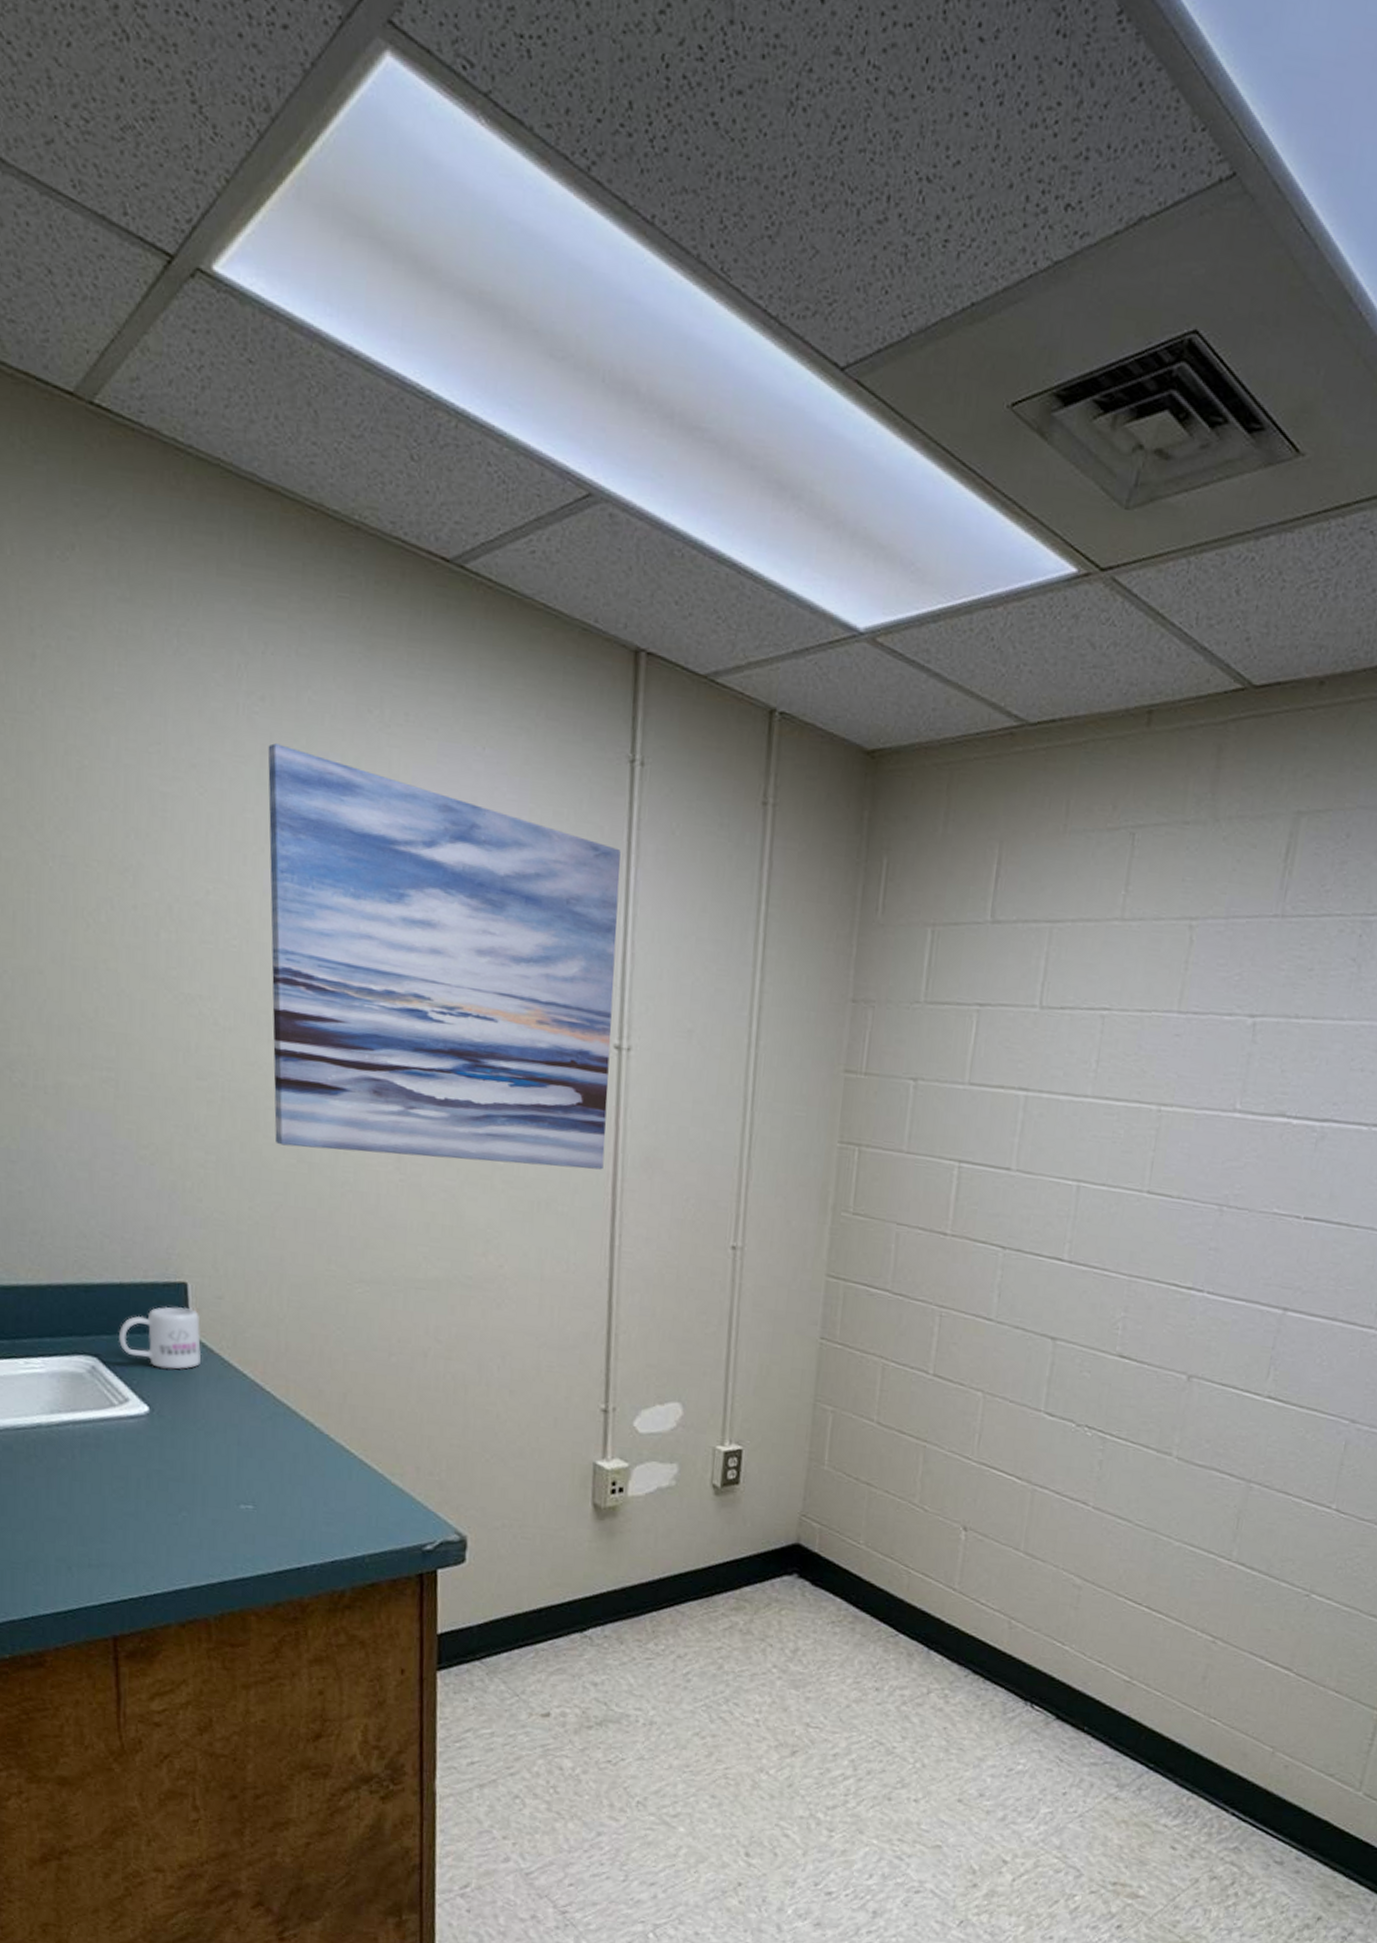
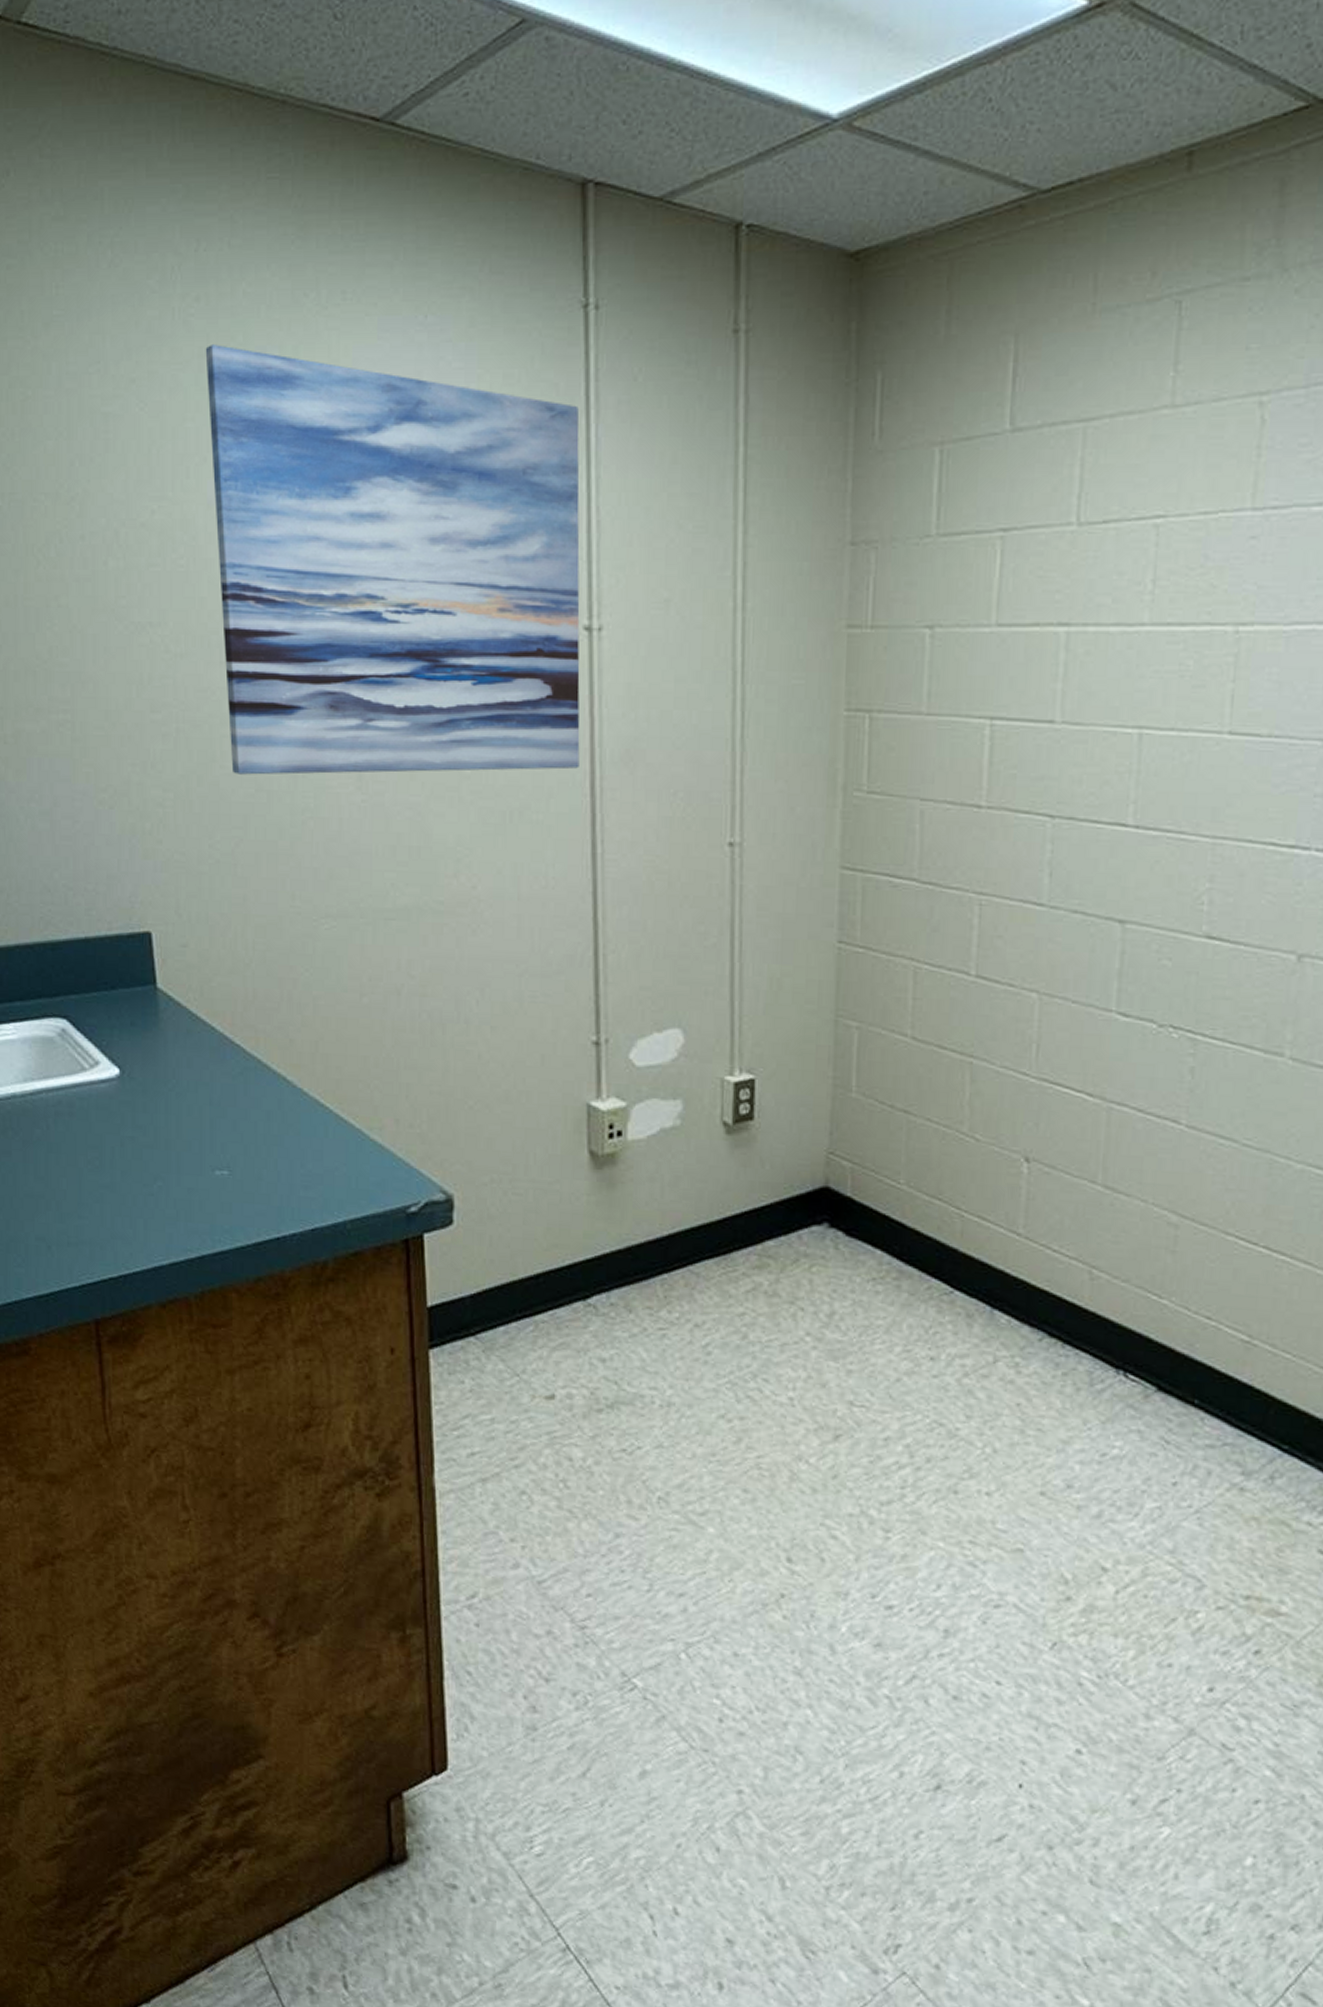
mug: present [119,1306,202,1370] -> none [87,958,169,1027]

